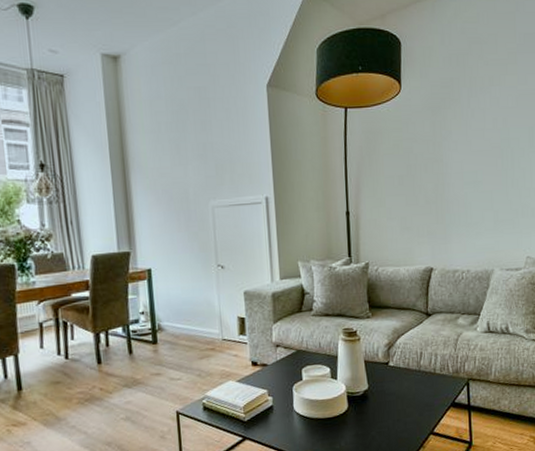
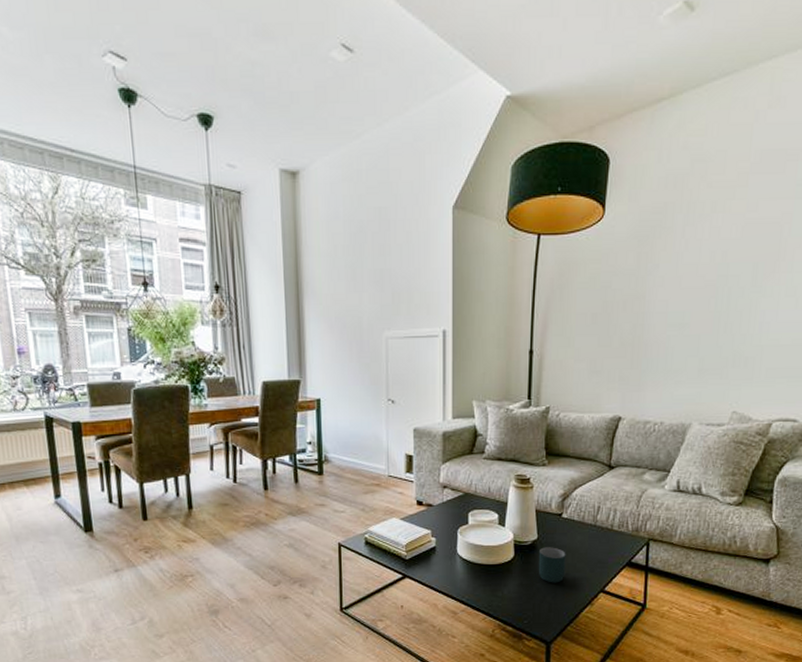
mug: none [370,395,397,431] -> present [538,547,566,583]

